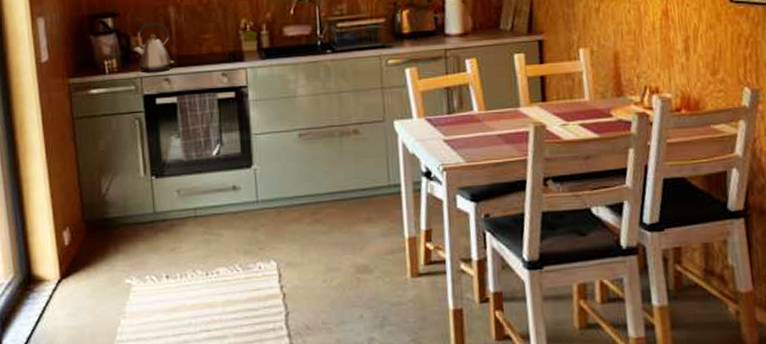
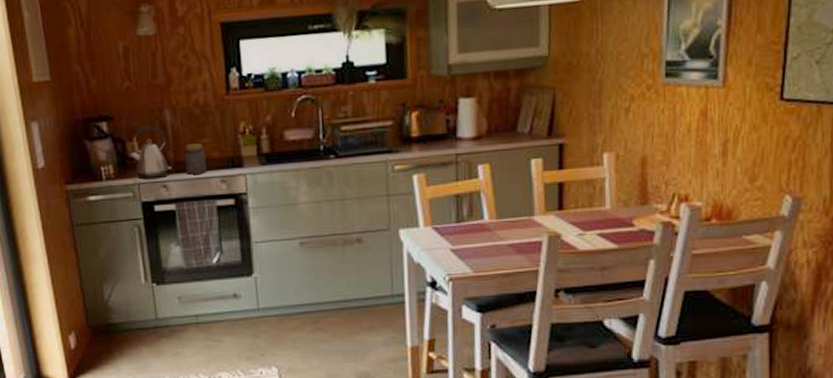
jar: none [187,38,209,69] -> present [184,142,207,176]

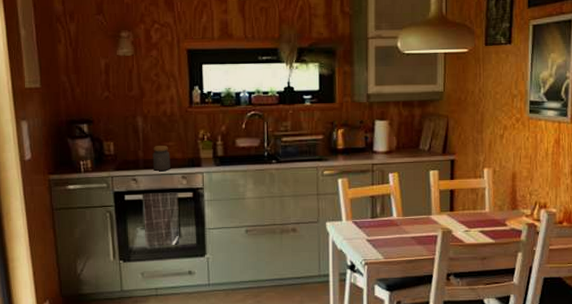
kettle: present [130,126,171,181] -> none [106,129,141,175]

